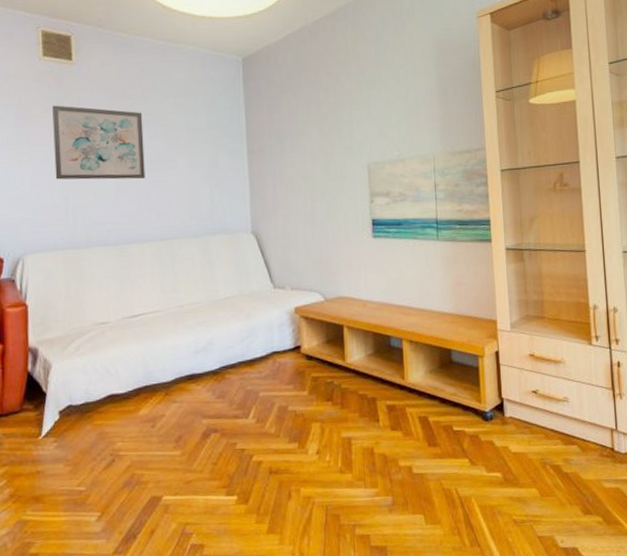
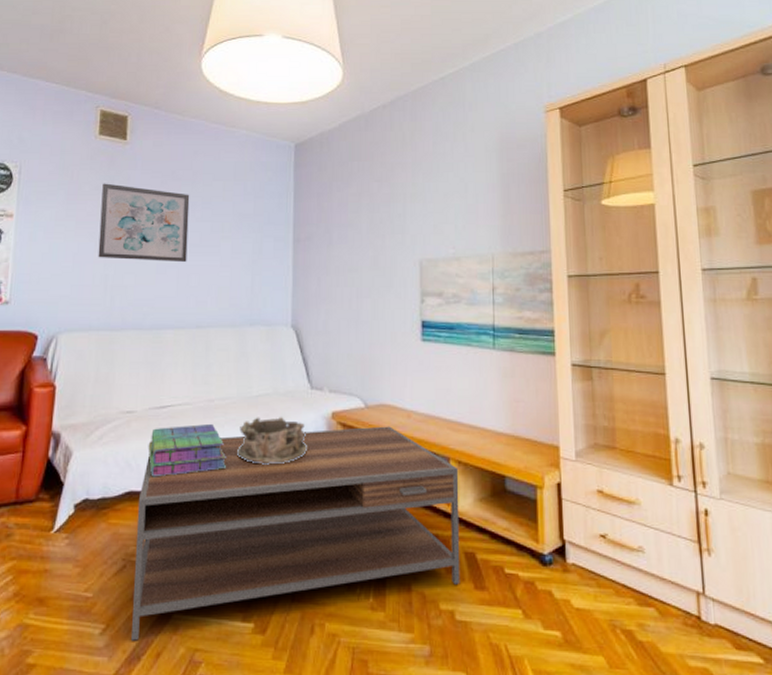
coffee table: none [120,315,416,523] -> present [131,426,461,641]
stack of books: none [124,327,201,380] -> present [148,423,227,477]
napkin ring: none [208,316,275,360] -> present [236,417,308,465]

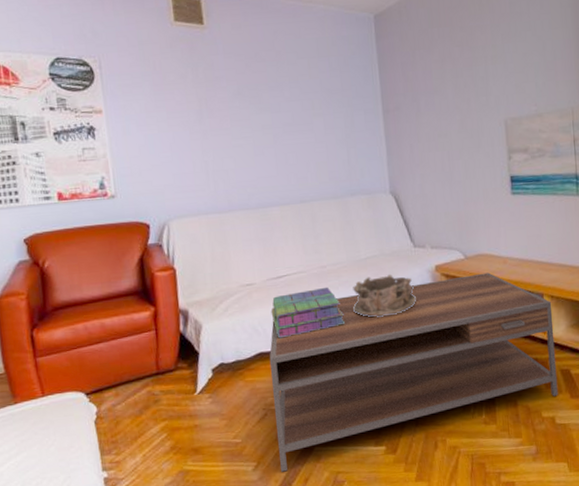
wall art: present [98,183,190,263] -> none [187,70,283,146]

